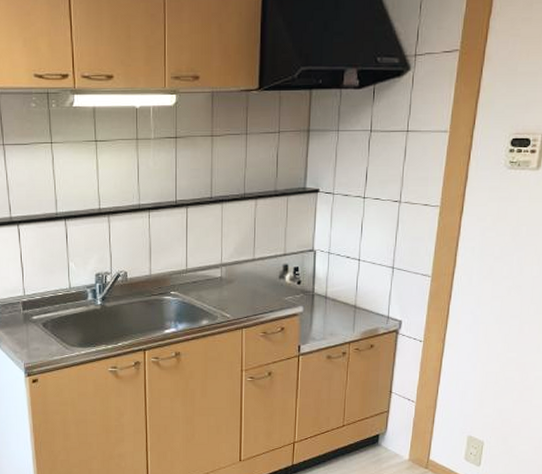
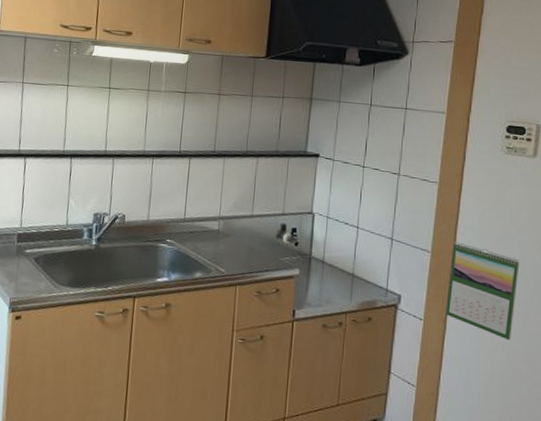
calendar: none [444,264,518,352] -> present [446,242,520,341]

